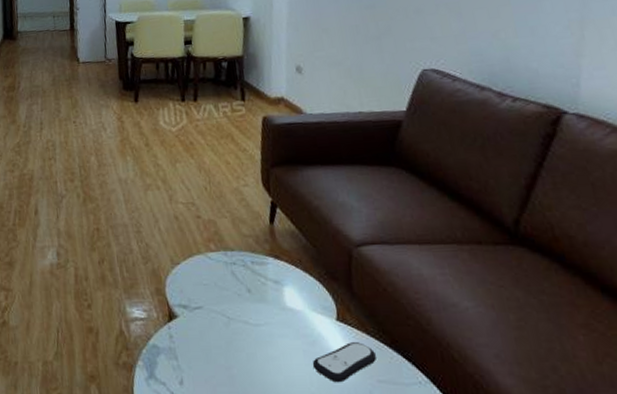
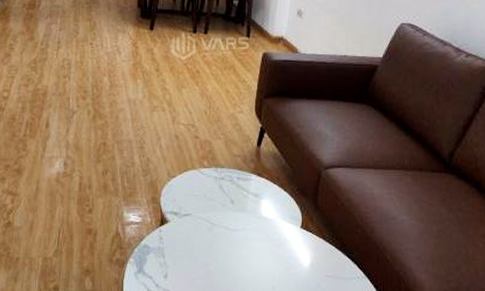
remote control: present [312,342,376,383] -> none [276,246,327,277]

